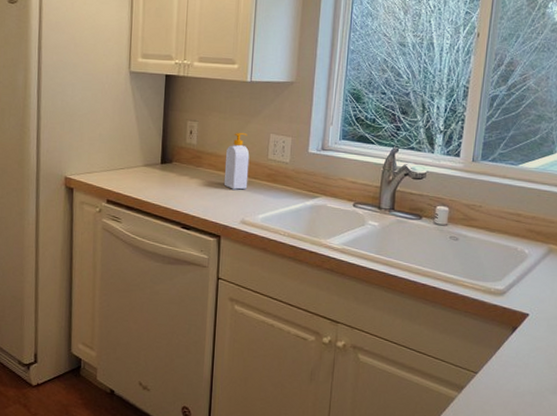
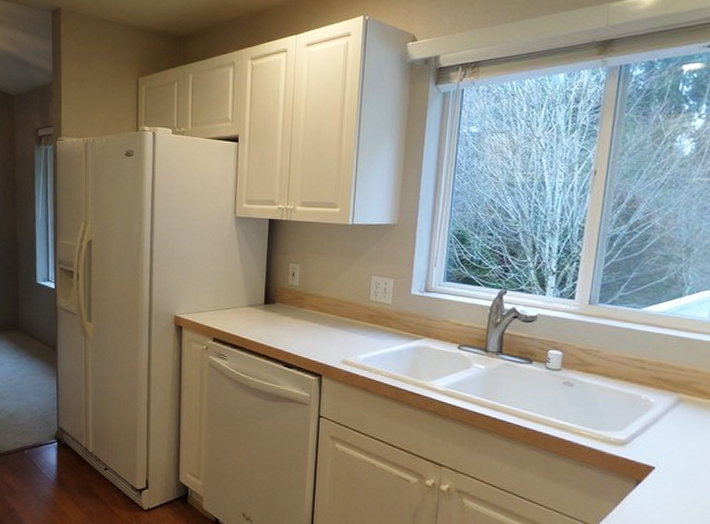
soap bottle: present [223,132,250,190] -> none [325,274,351,331]

